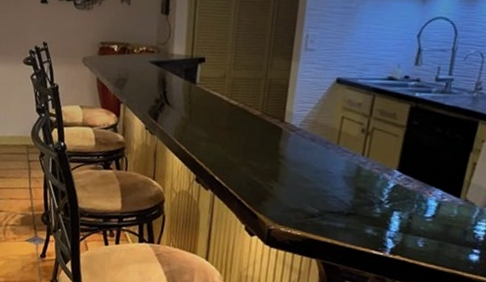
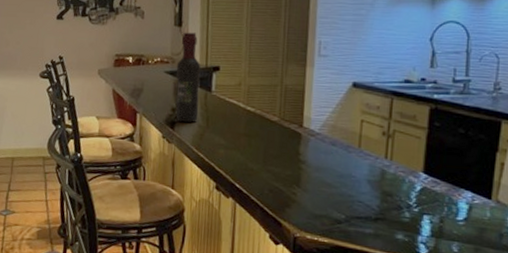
wine bottle: none [160,20,187,115] -> present [176,32,201,123]

